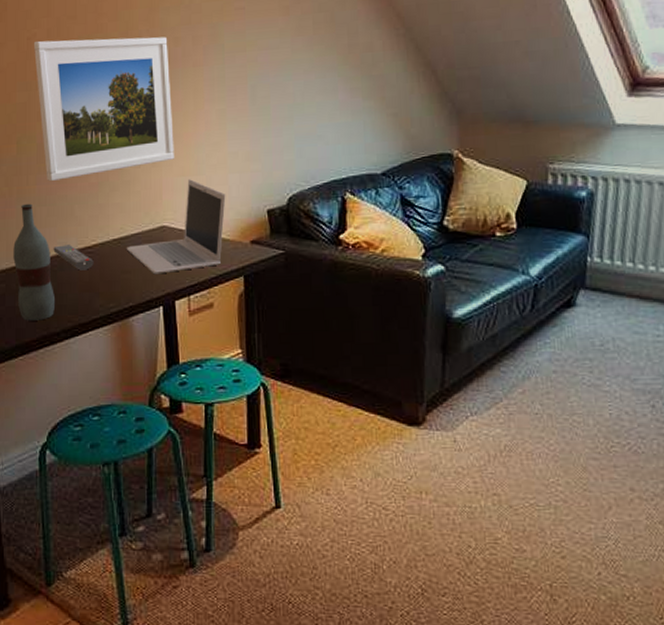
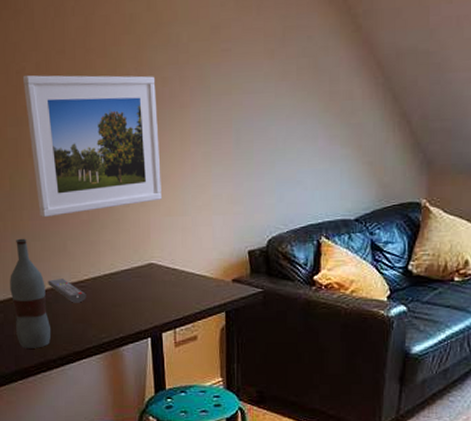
laptop: present [126,179,226,275] -> none [116,219,210,308]

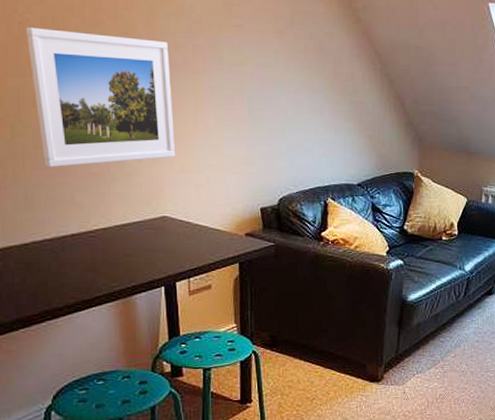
bottle: present [10,238,51,349] -> none [10,187,56,297]
remote control: present [48,279,86,303] -> none [53,228,96,252]

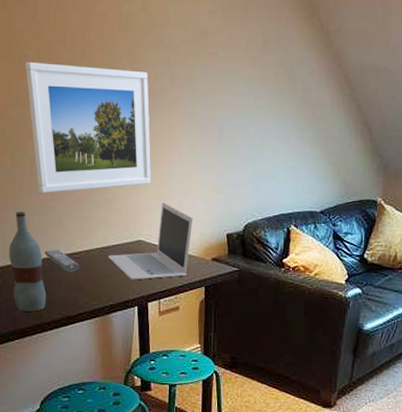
bottle: none [10,187,56,297] -> present [9,211,46,312]
remote control: none [53,228,96,252] -> present [44,250,80,273]
laptop: none [128,176,224,259] -> present [107,202,193,280]

